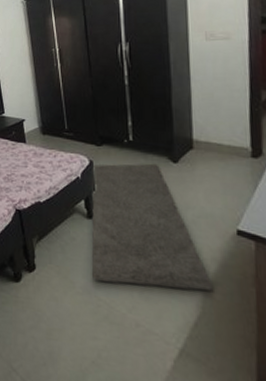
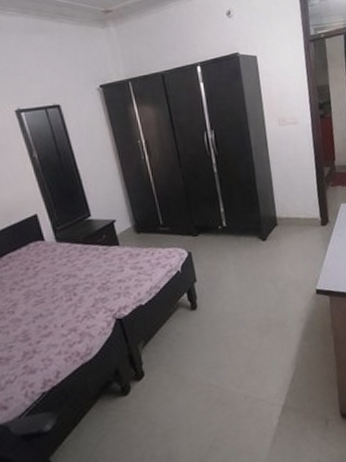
rug: present [92,163,212,291] -> none [191,244,302,370]

